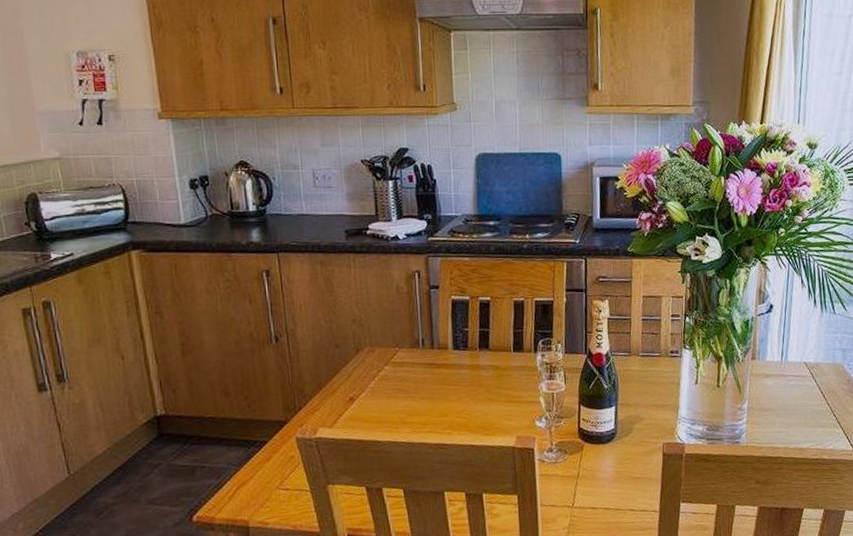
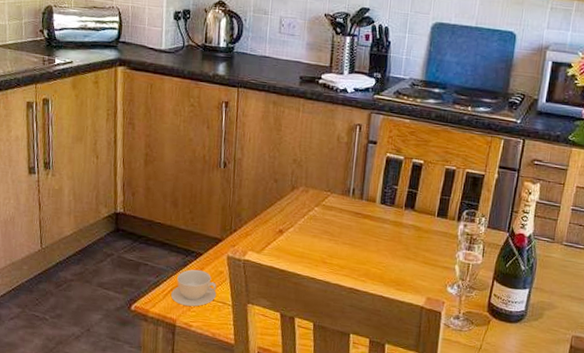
teacup: none [238,459,291,503] -> present [171,269,217,307]

